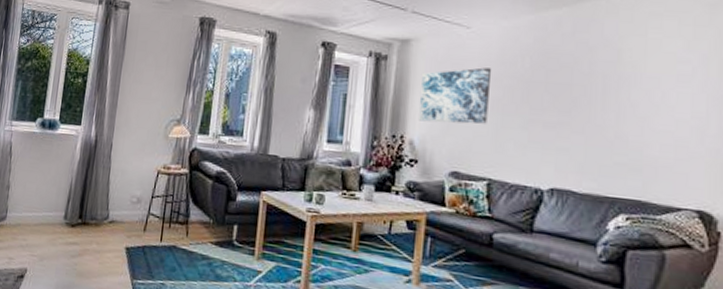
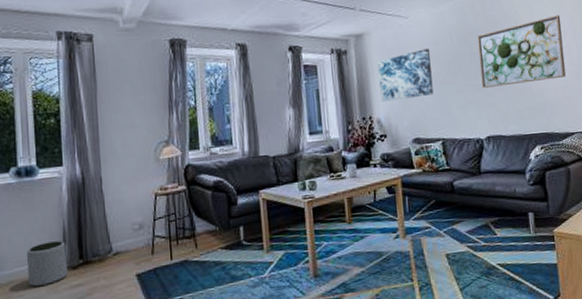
plant pot: none [32,194,70,236] -> present [26,241,67,287]
wall art: none [555,50,689,134] -> present [477,15,566,88]

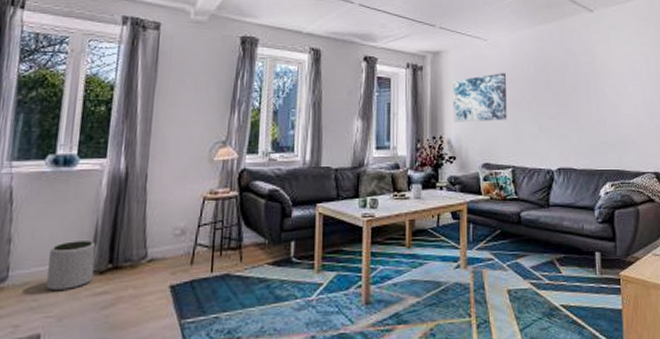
wall art: present [477,15,566,88] -> none [554,53,639,118]

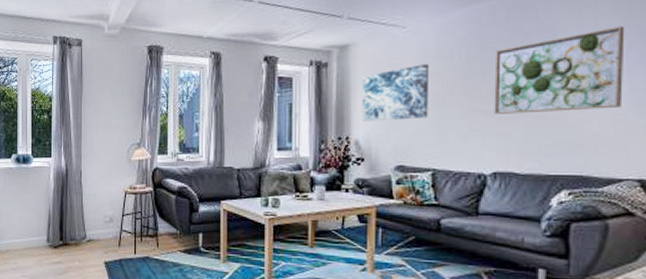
plant pot: present [46,241,96,292] -> none [20,222,50,259]
wall art: none [554,53,639,118] -> present [494,26,625,114]

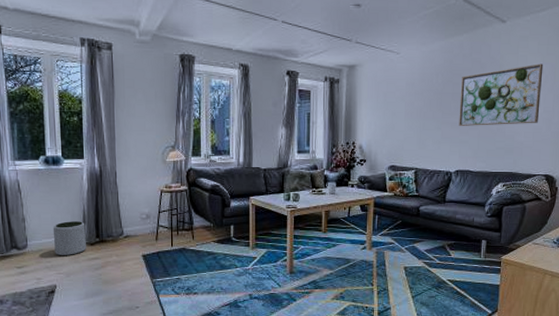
plant pot: none [20,222,50,259] -> present [52,221,86,256]
wall art: present [361,64,430,122] -> none [364,85,416,130]

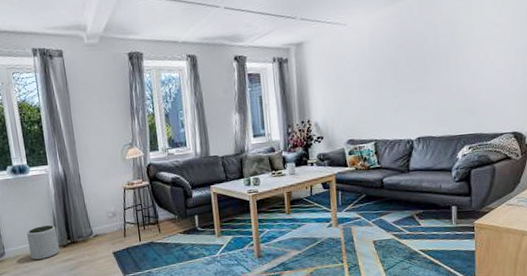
wall art: present [459,63,544,126] -> none [414,17,501,92]

